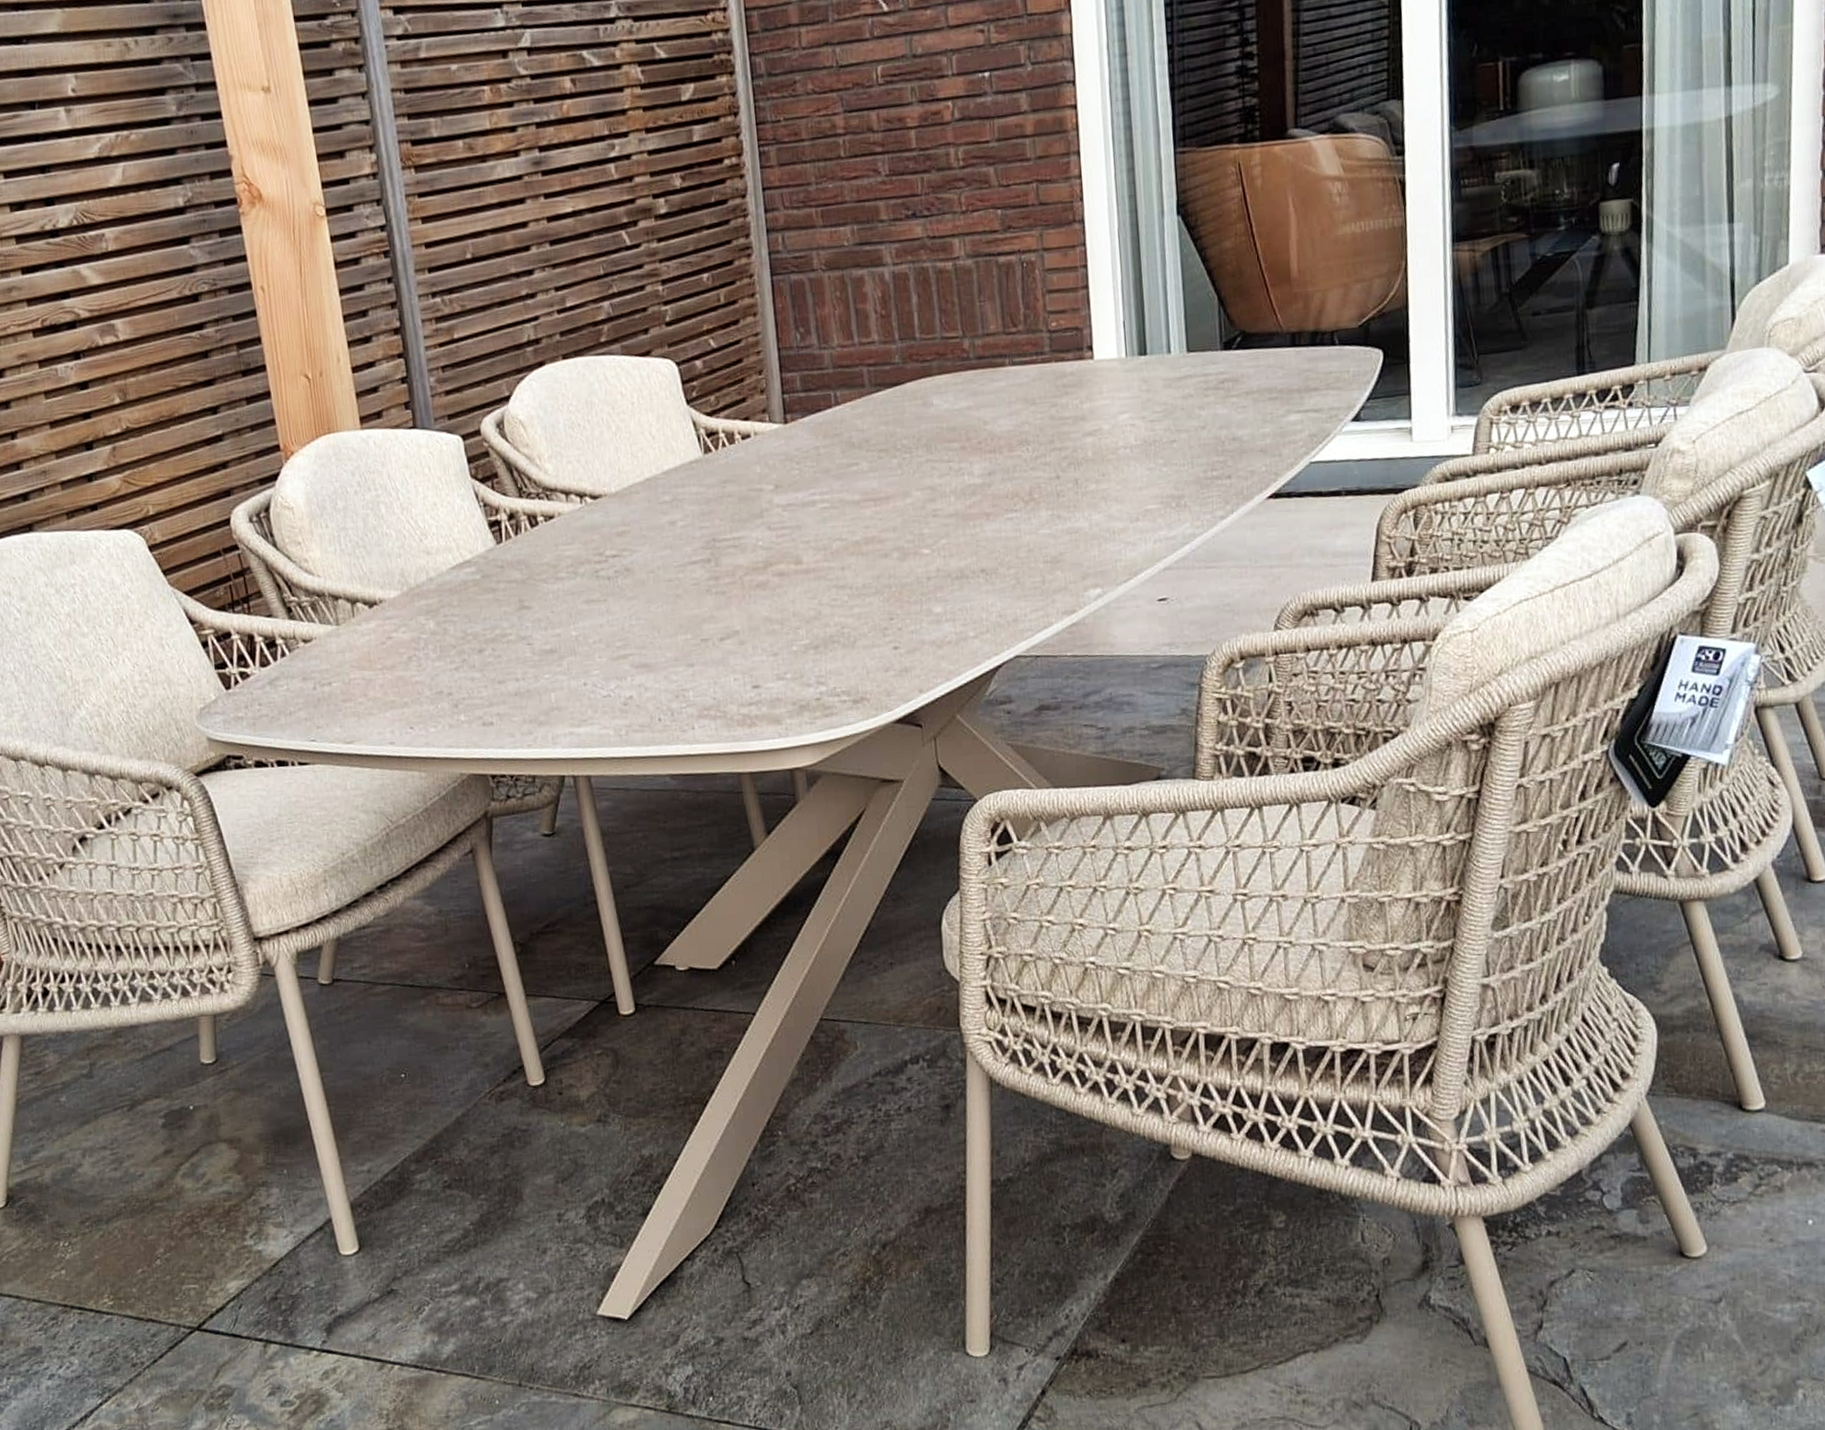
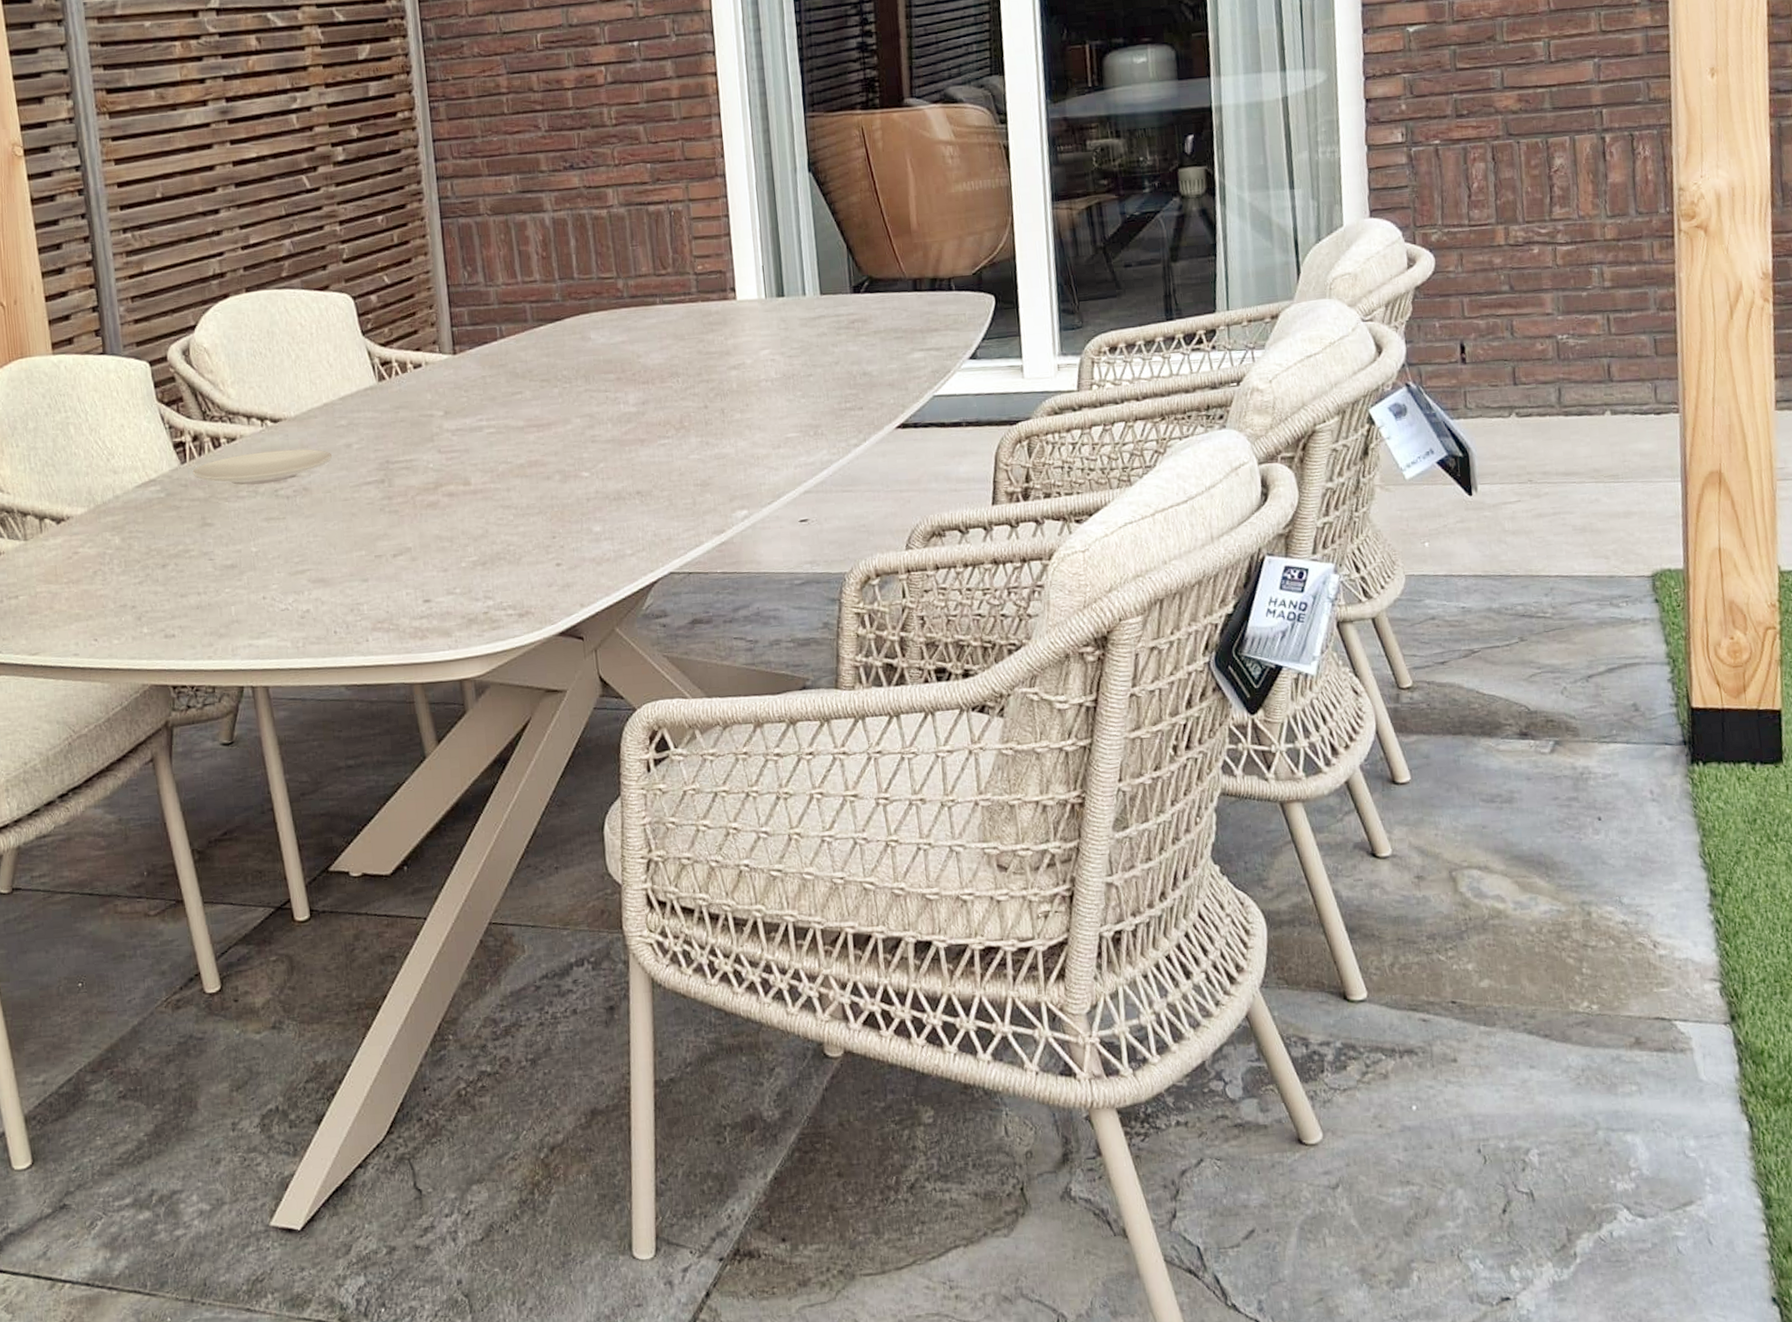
plate: none [509,527,656,566] -> present [192,449,333,485]

